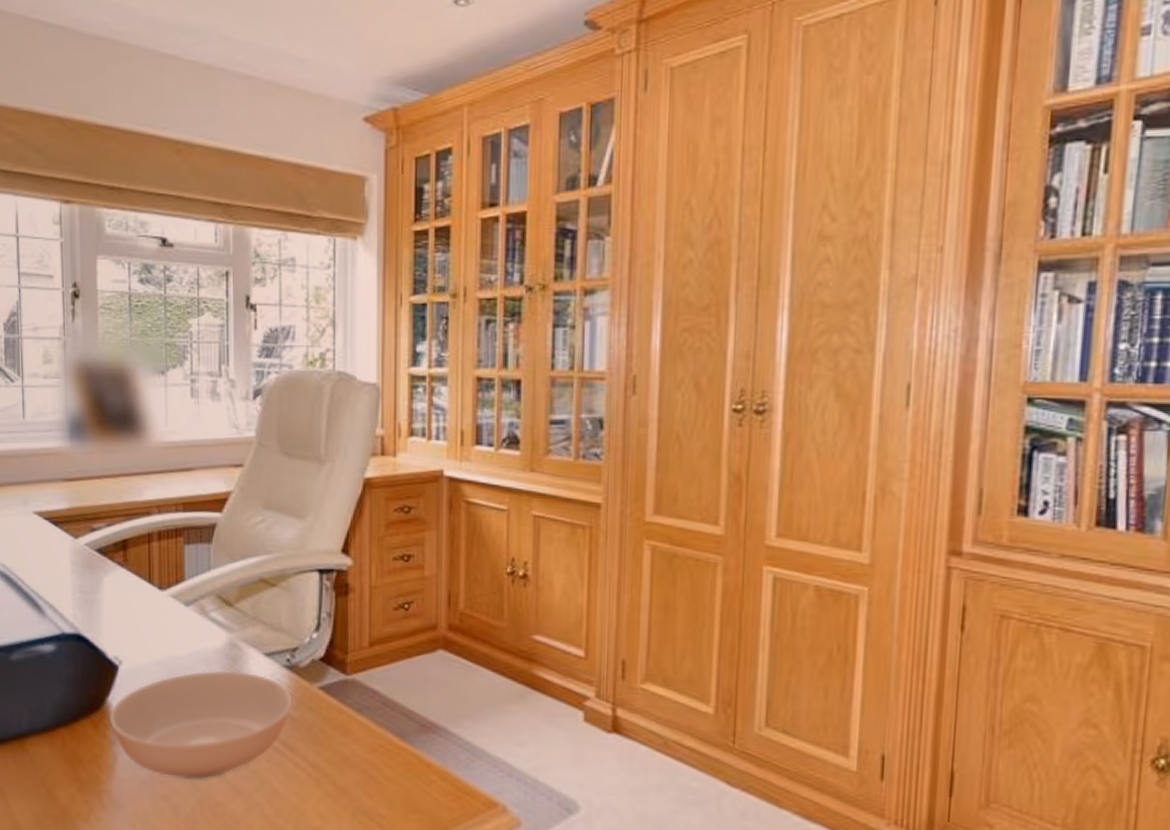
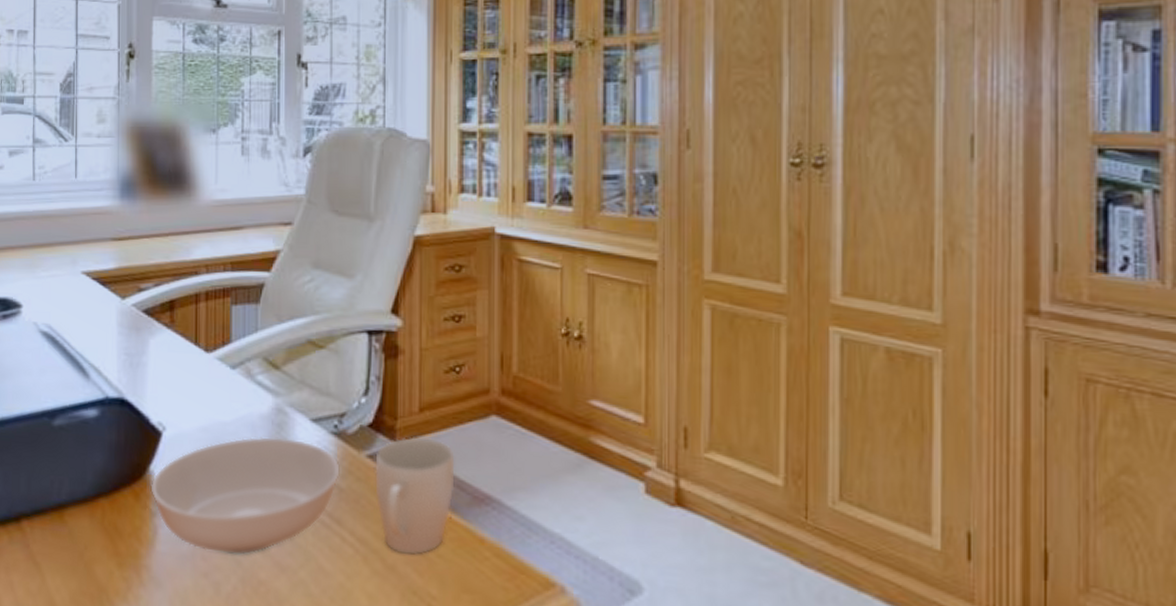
mug: none [327,670,403,779] -> present [375,437,455,555]

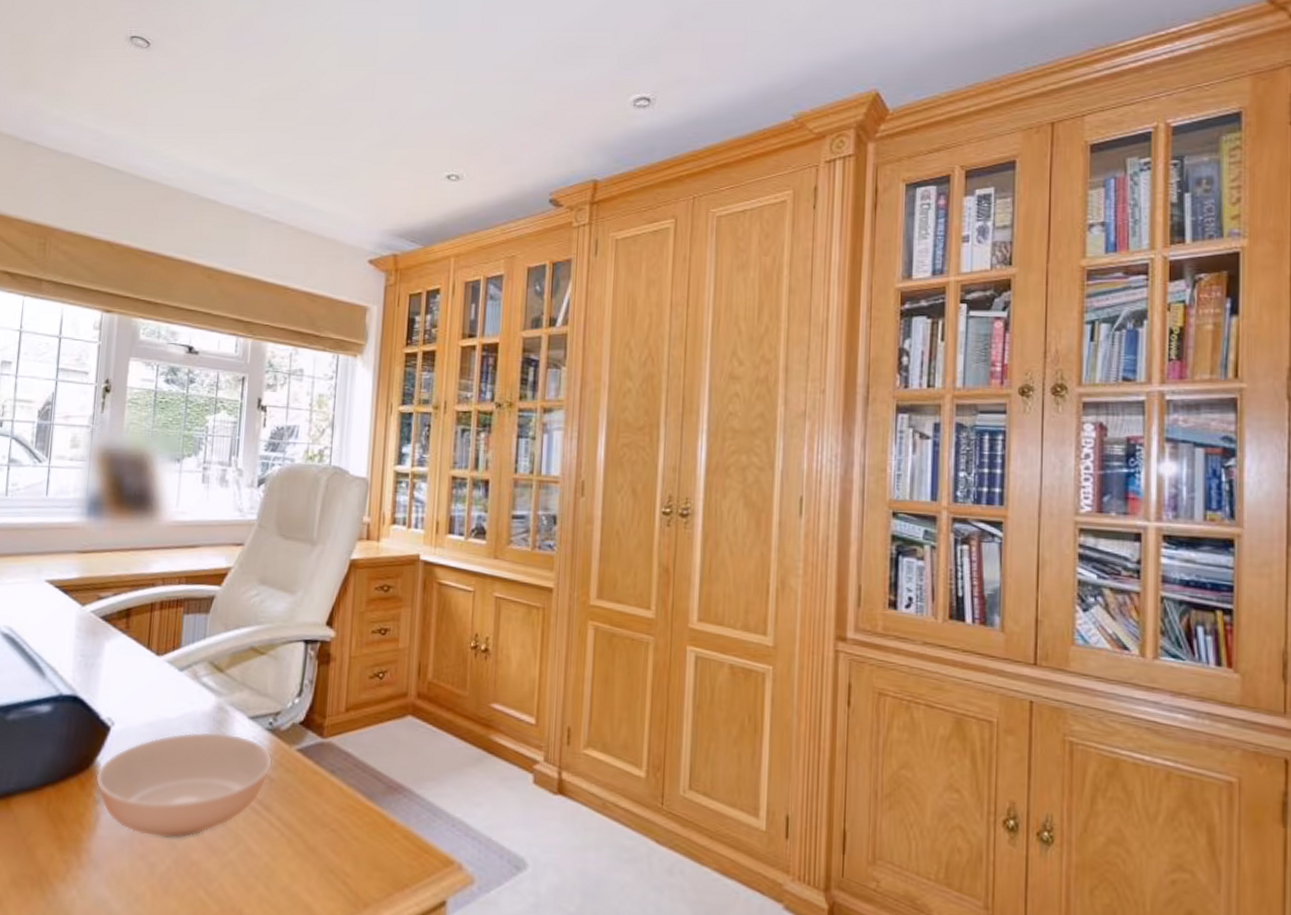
mug: present [375,437,455,555] -> none [302,733,374,838]

